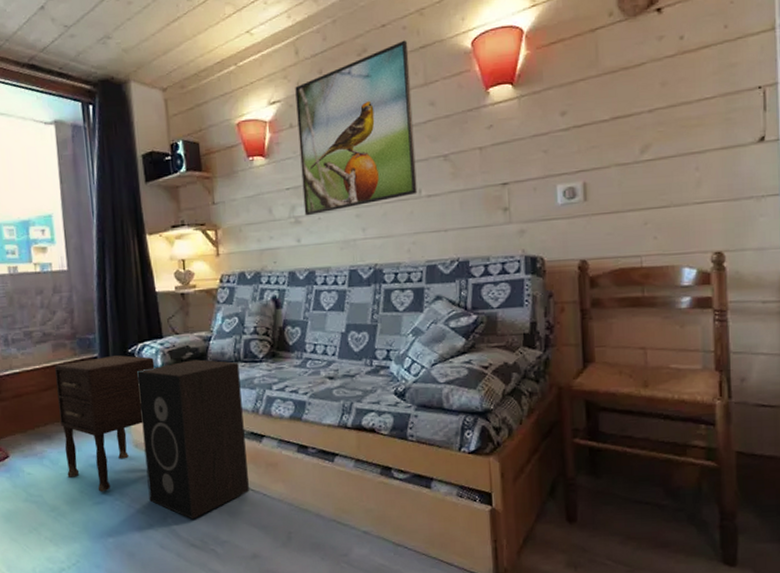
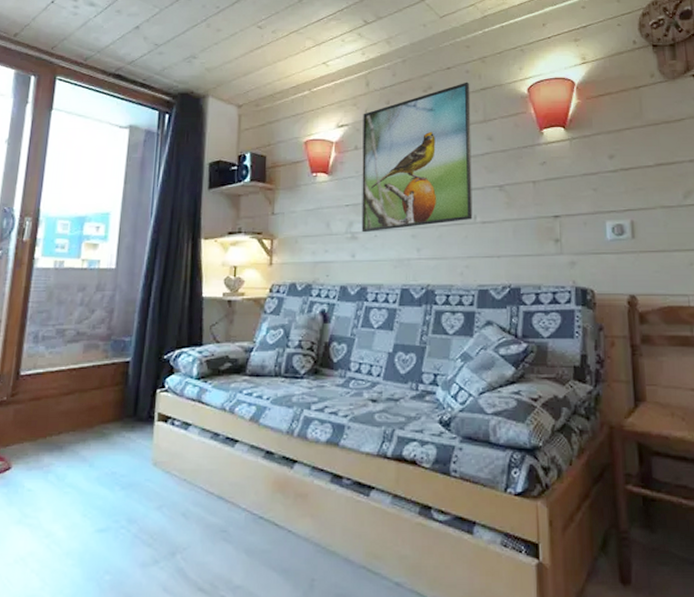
nightstand: present [55,355,155,492] -> none [72,361,190,517]
speaker: present [137,359,249,520] -> none [159,371,278,557]

